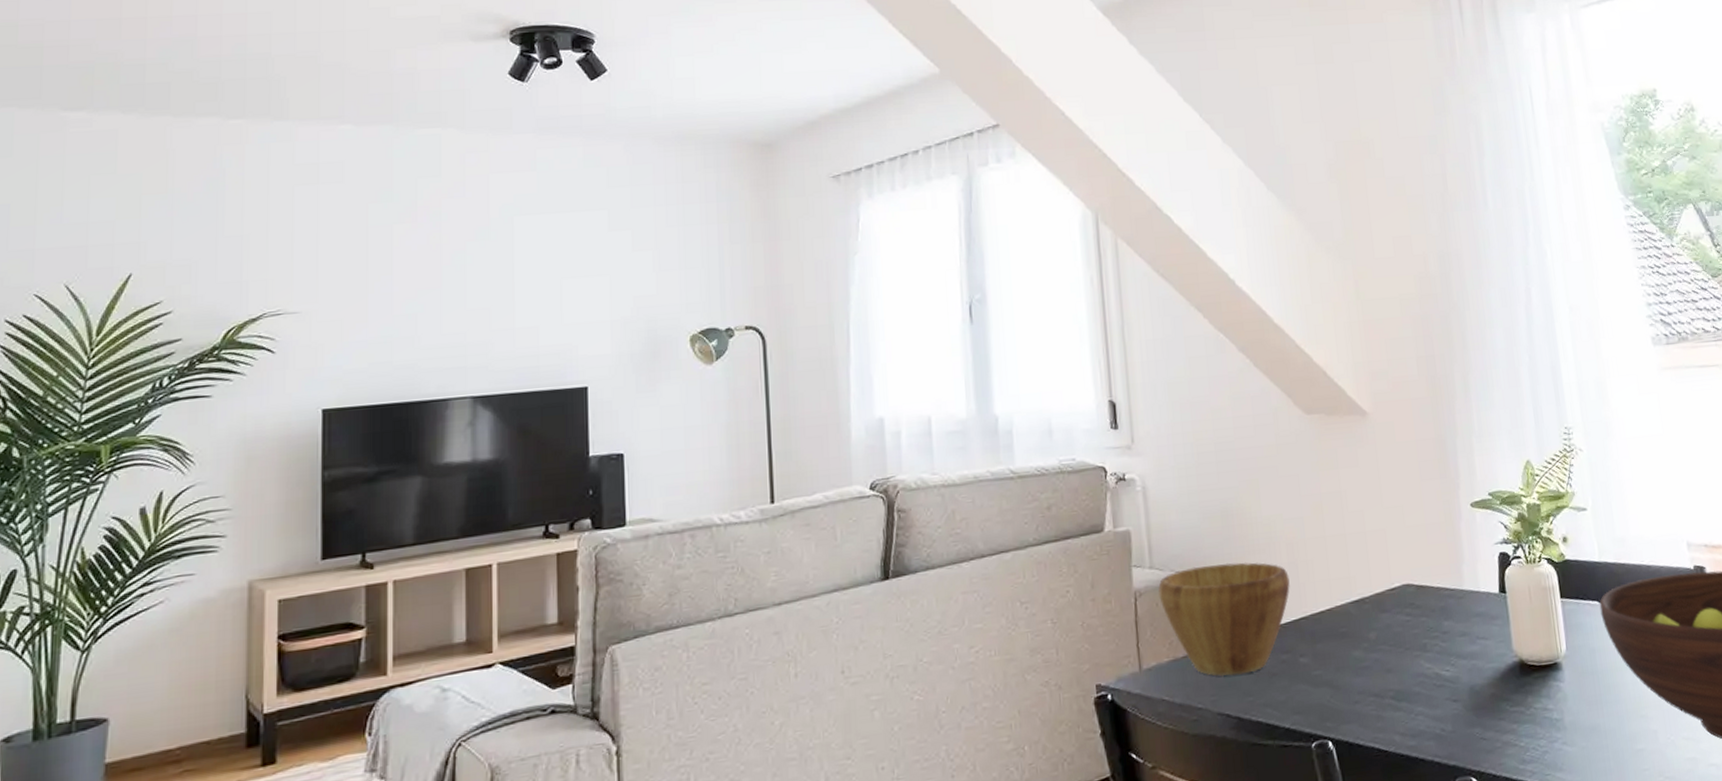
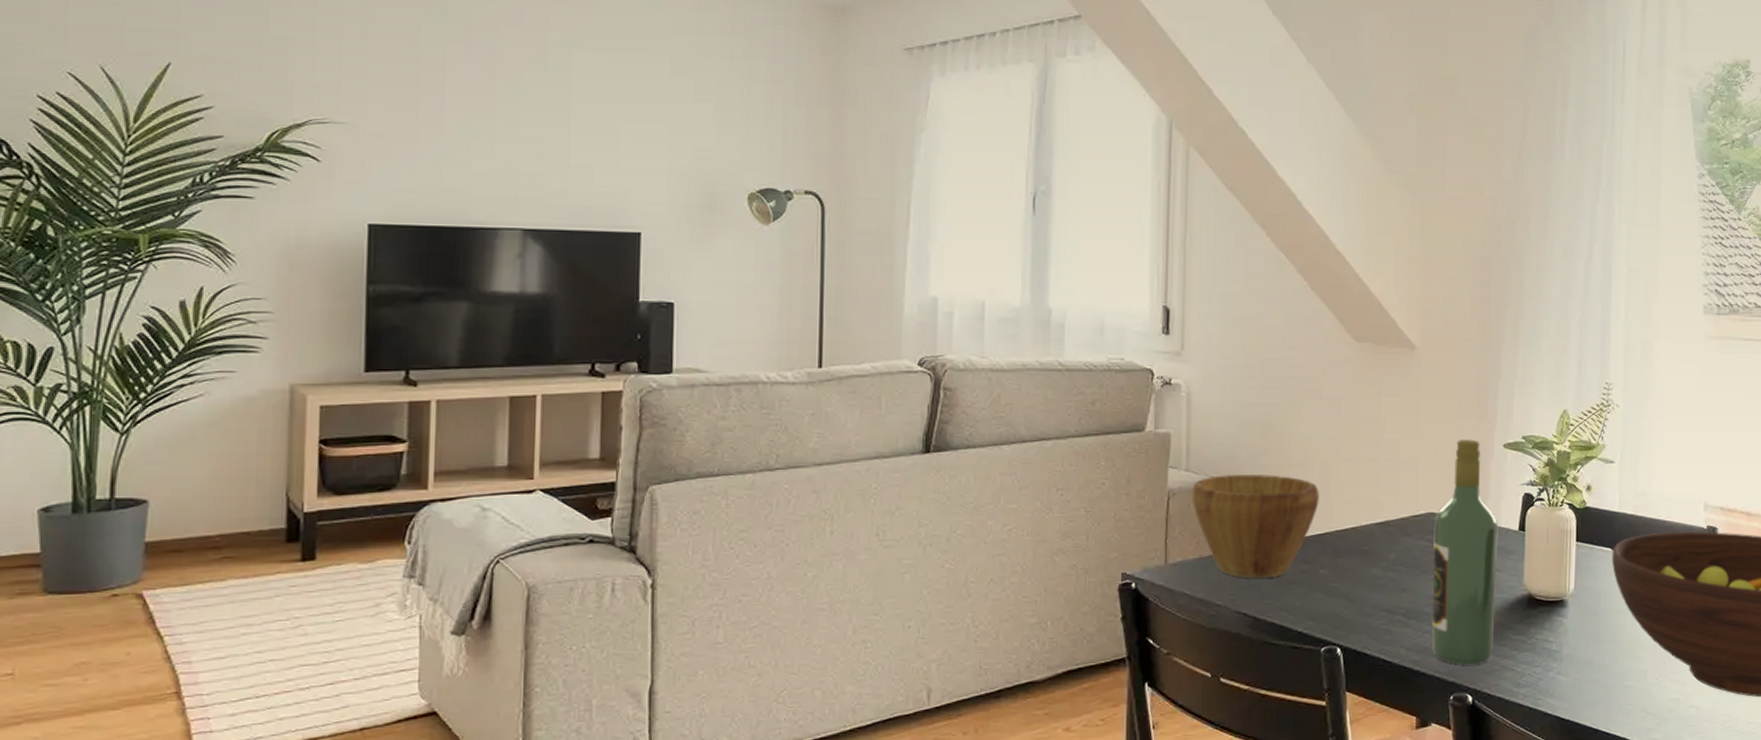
wine bottle: none [1411,502,1492,746] -> present [1432,439,1499,665]

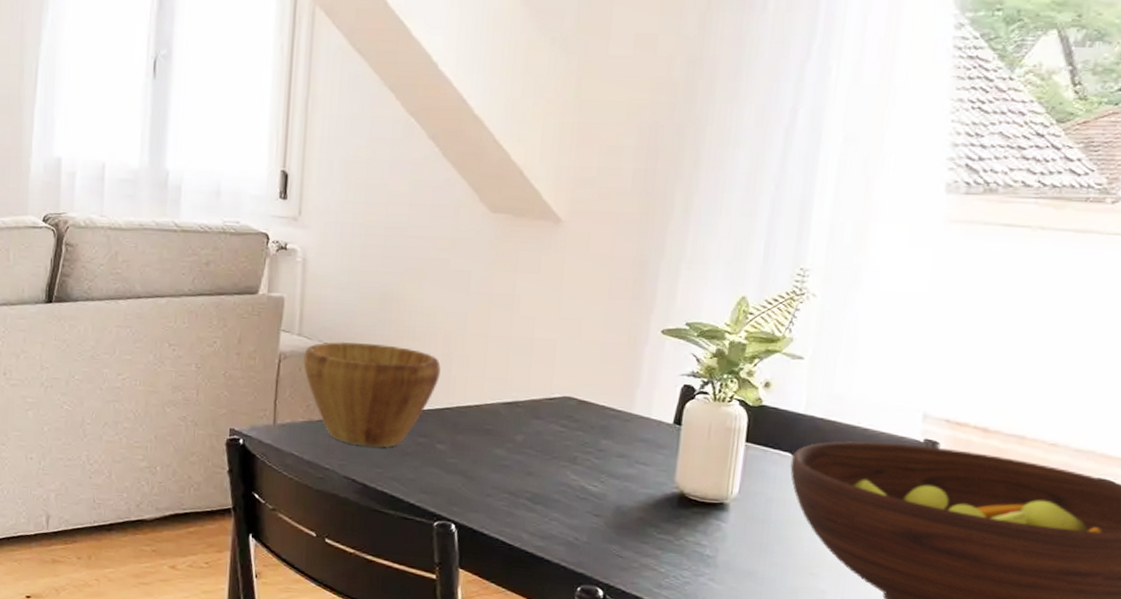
wine bottle: present [1432,439,1499,665] -> none [559,322,649,559]

